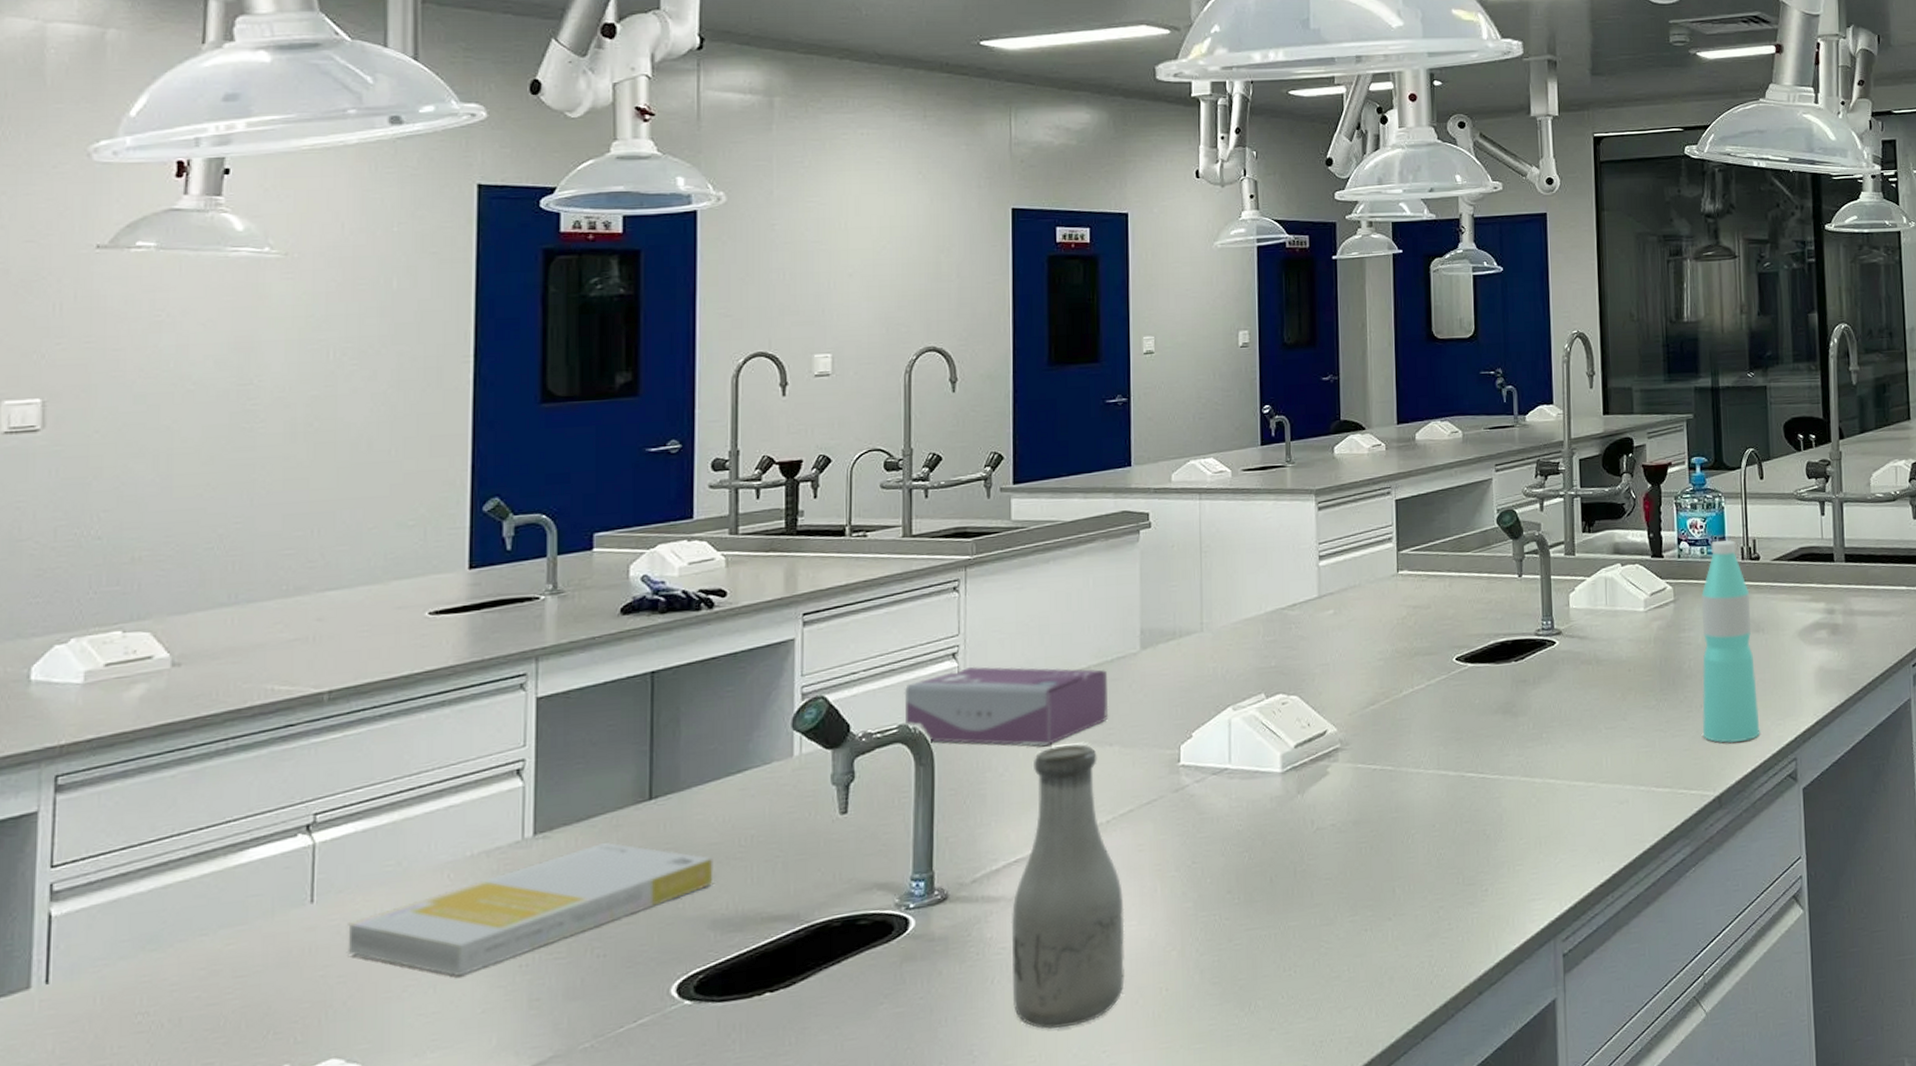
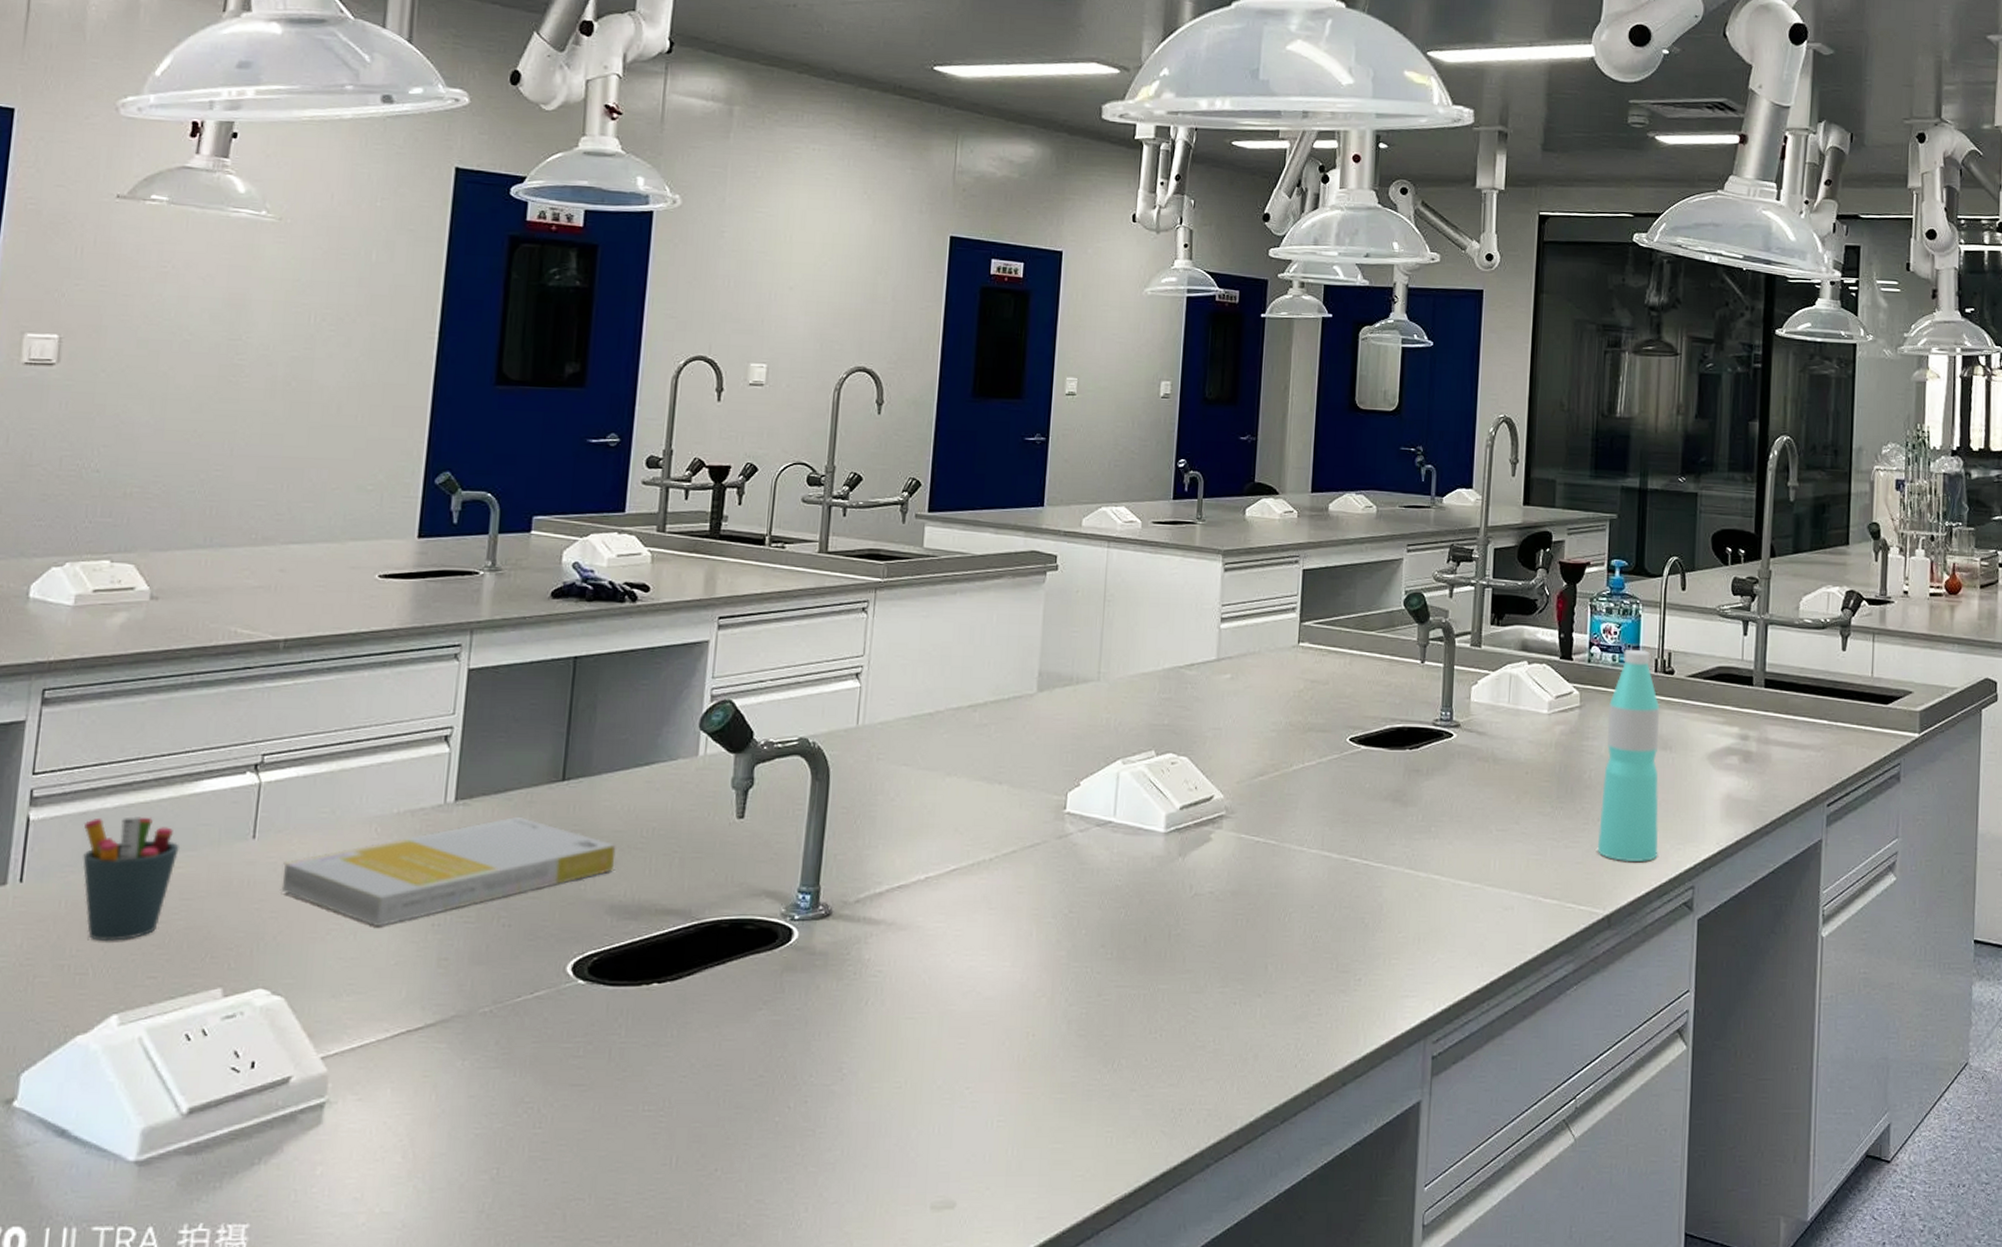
pen holder: none [115,895,227,1034] -> present [83,815,179,941]
tissue box: present [904,666,1109,746] -> none [806,688,1002,776]
bottle: present [1011,744,1125,1029] -> none [884,777,999,1059]

